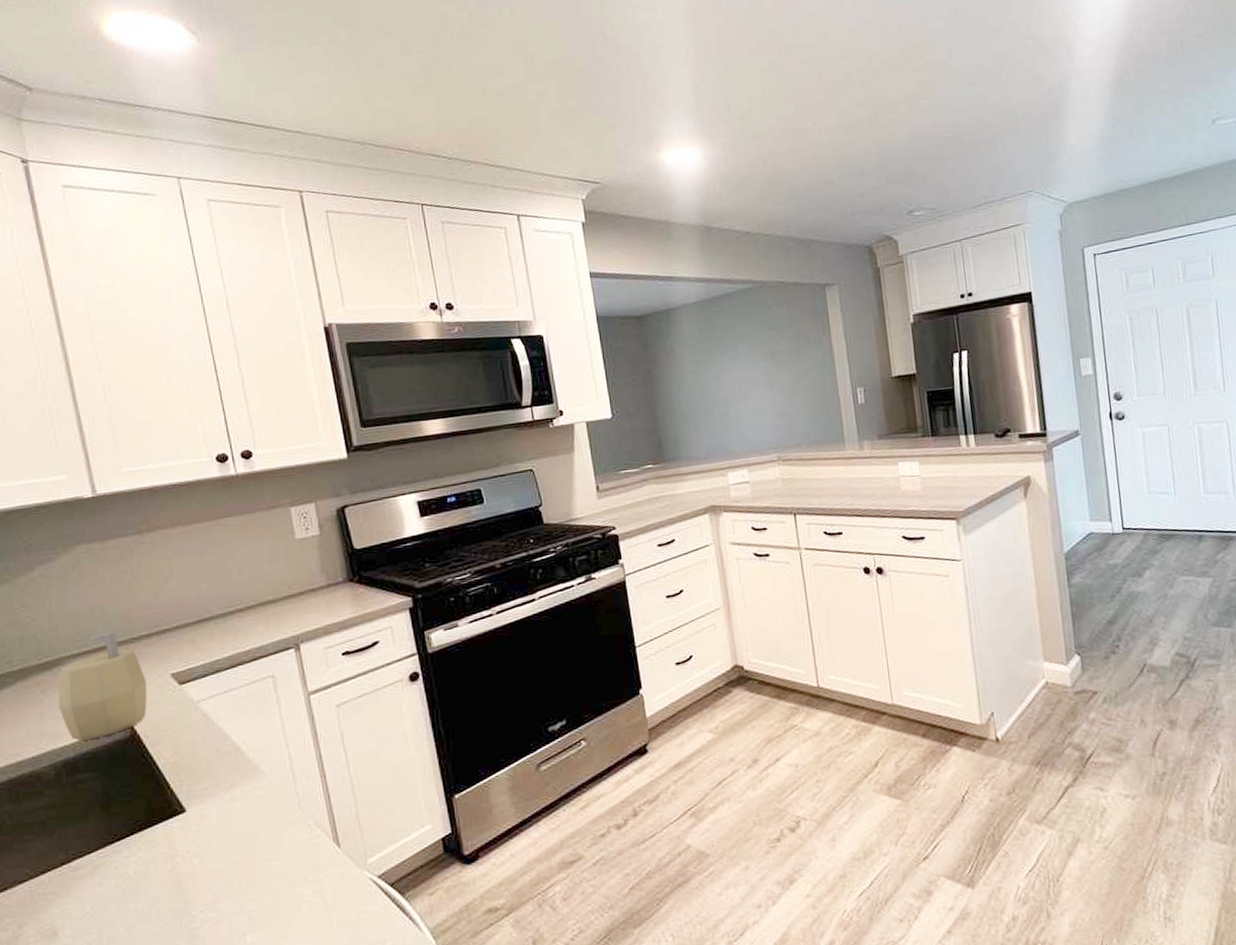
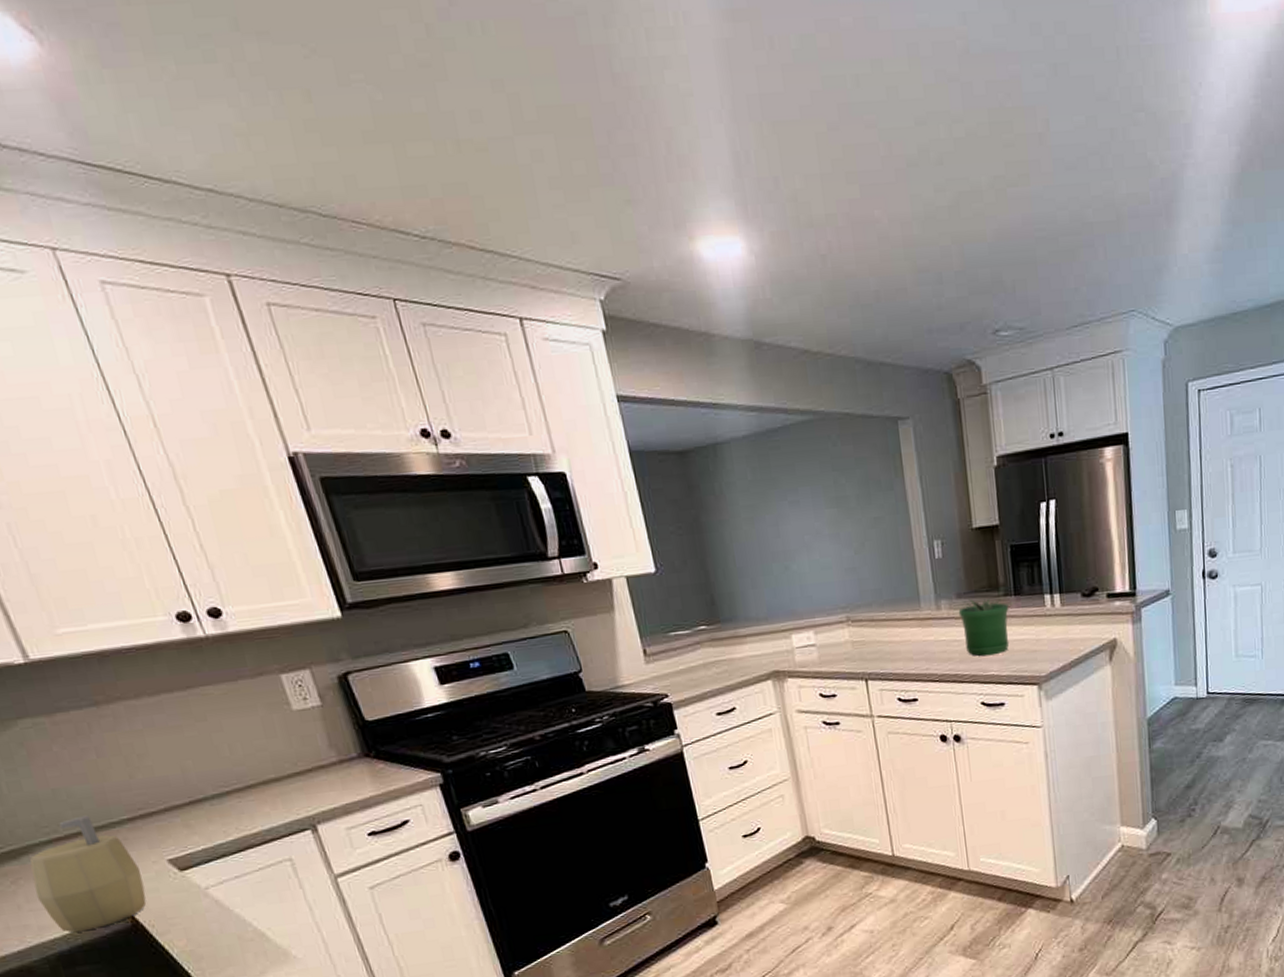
planter: none [879,439,935,492] -> present [958,598,1018,656]

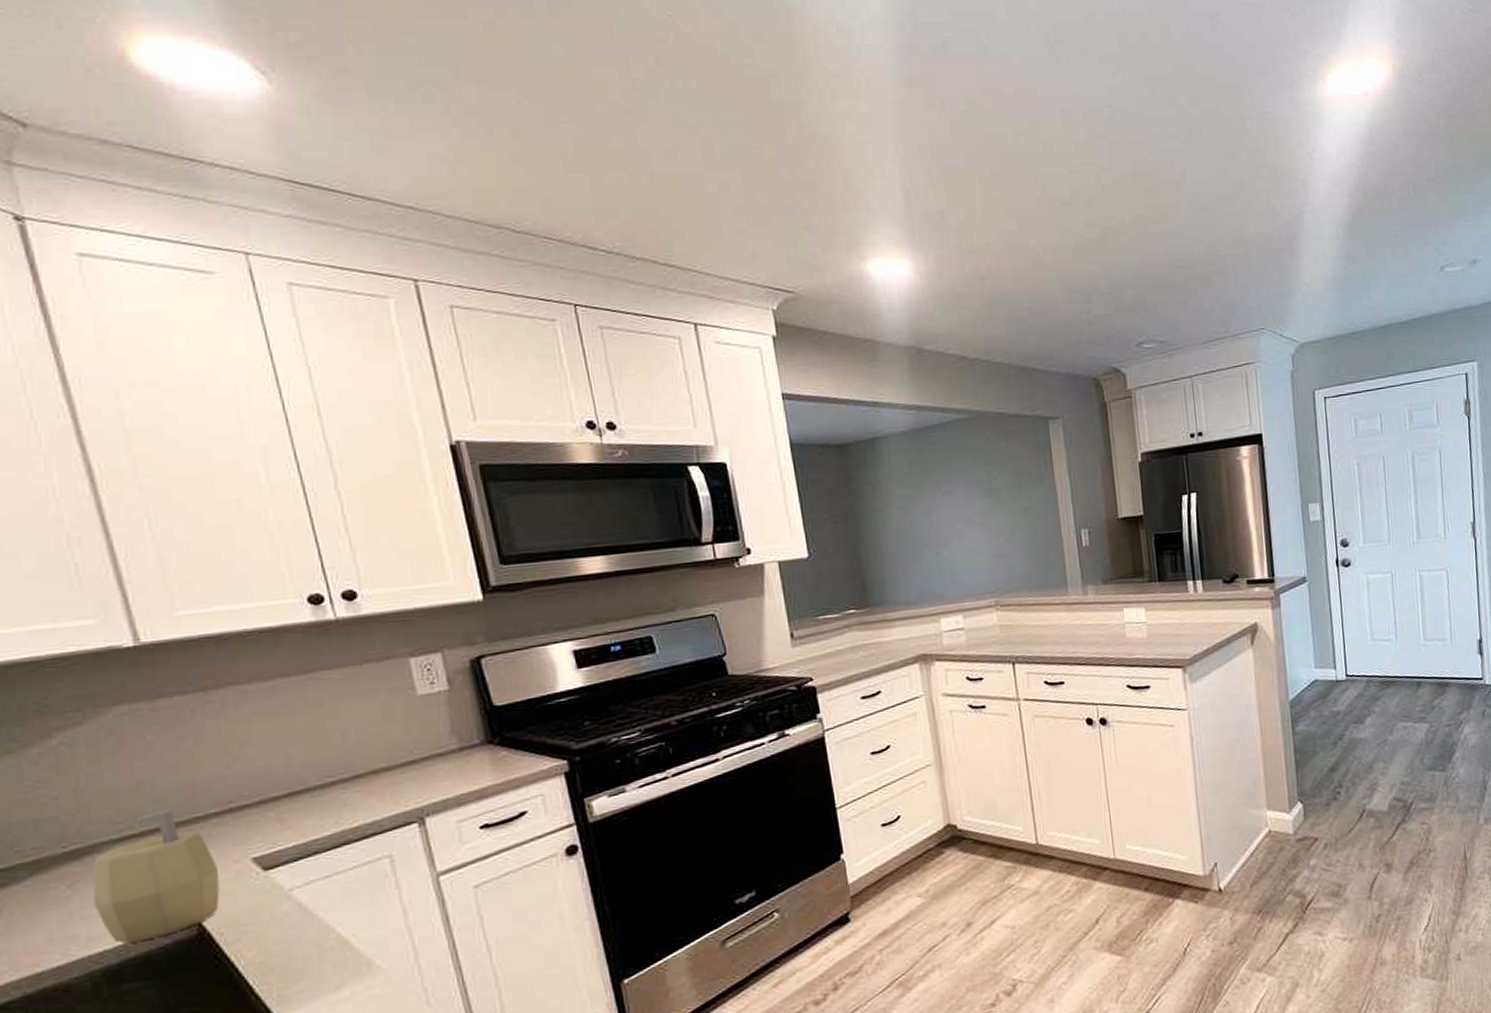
planter: present [958,598,1018,656] -> none [1104,584,1162,640]

